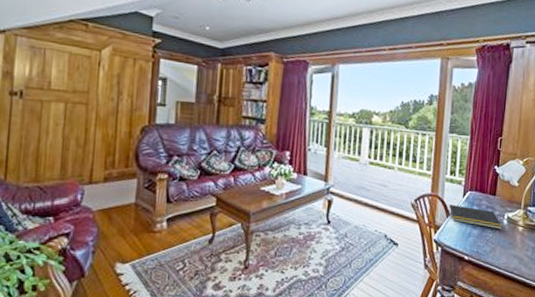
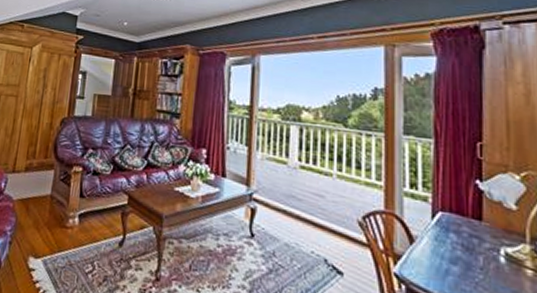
notepad: present [448,204,502,230] -> none [412,227,498,271]

